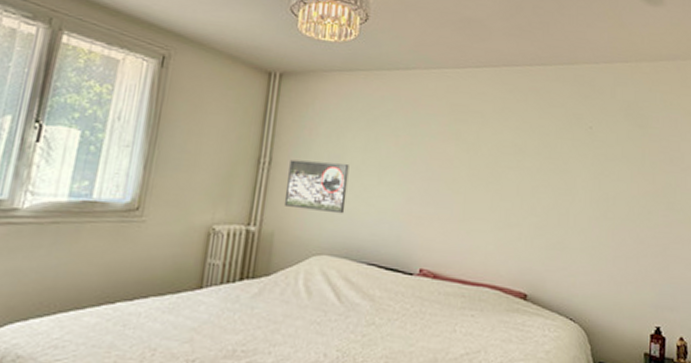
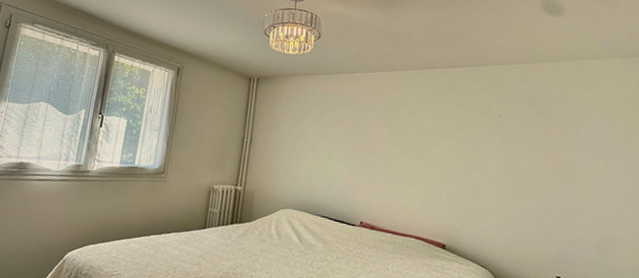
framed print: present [284,159,349,214] -> none [260,140,307,180]

